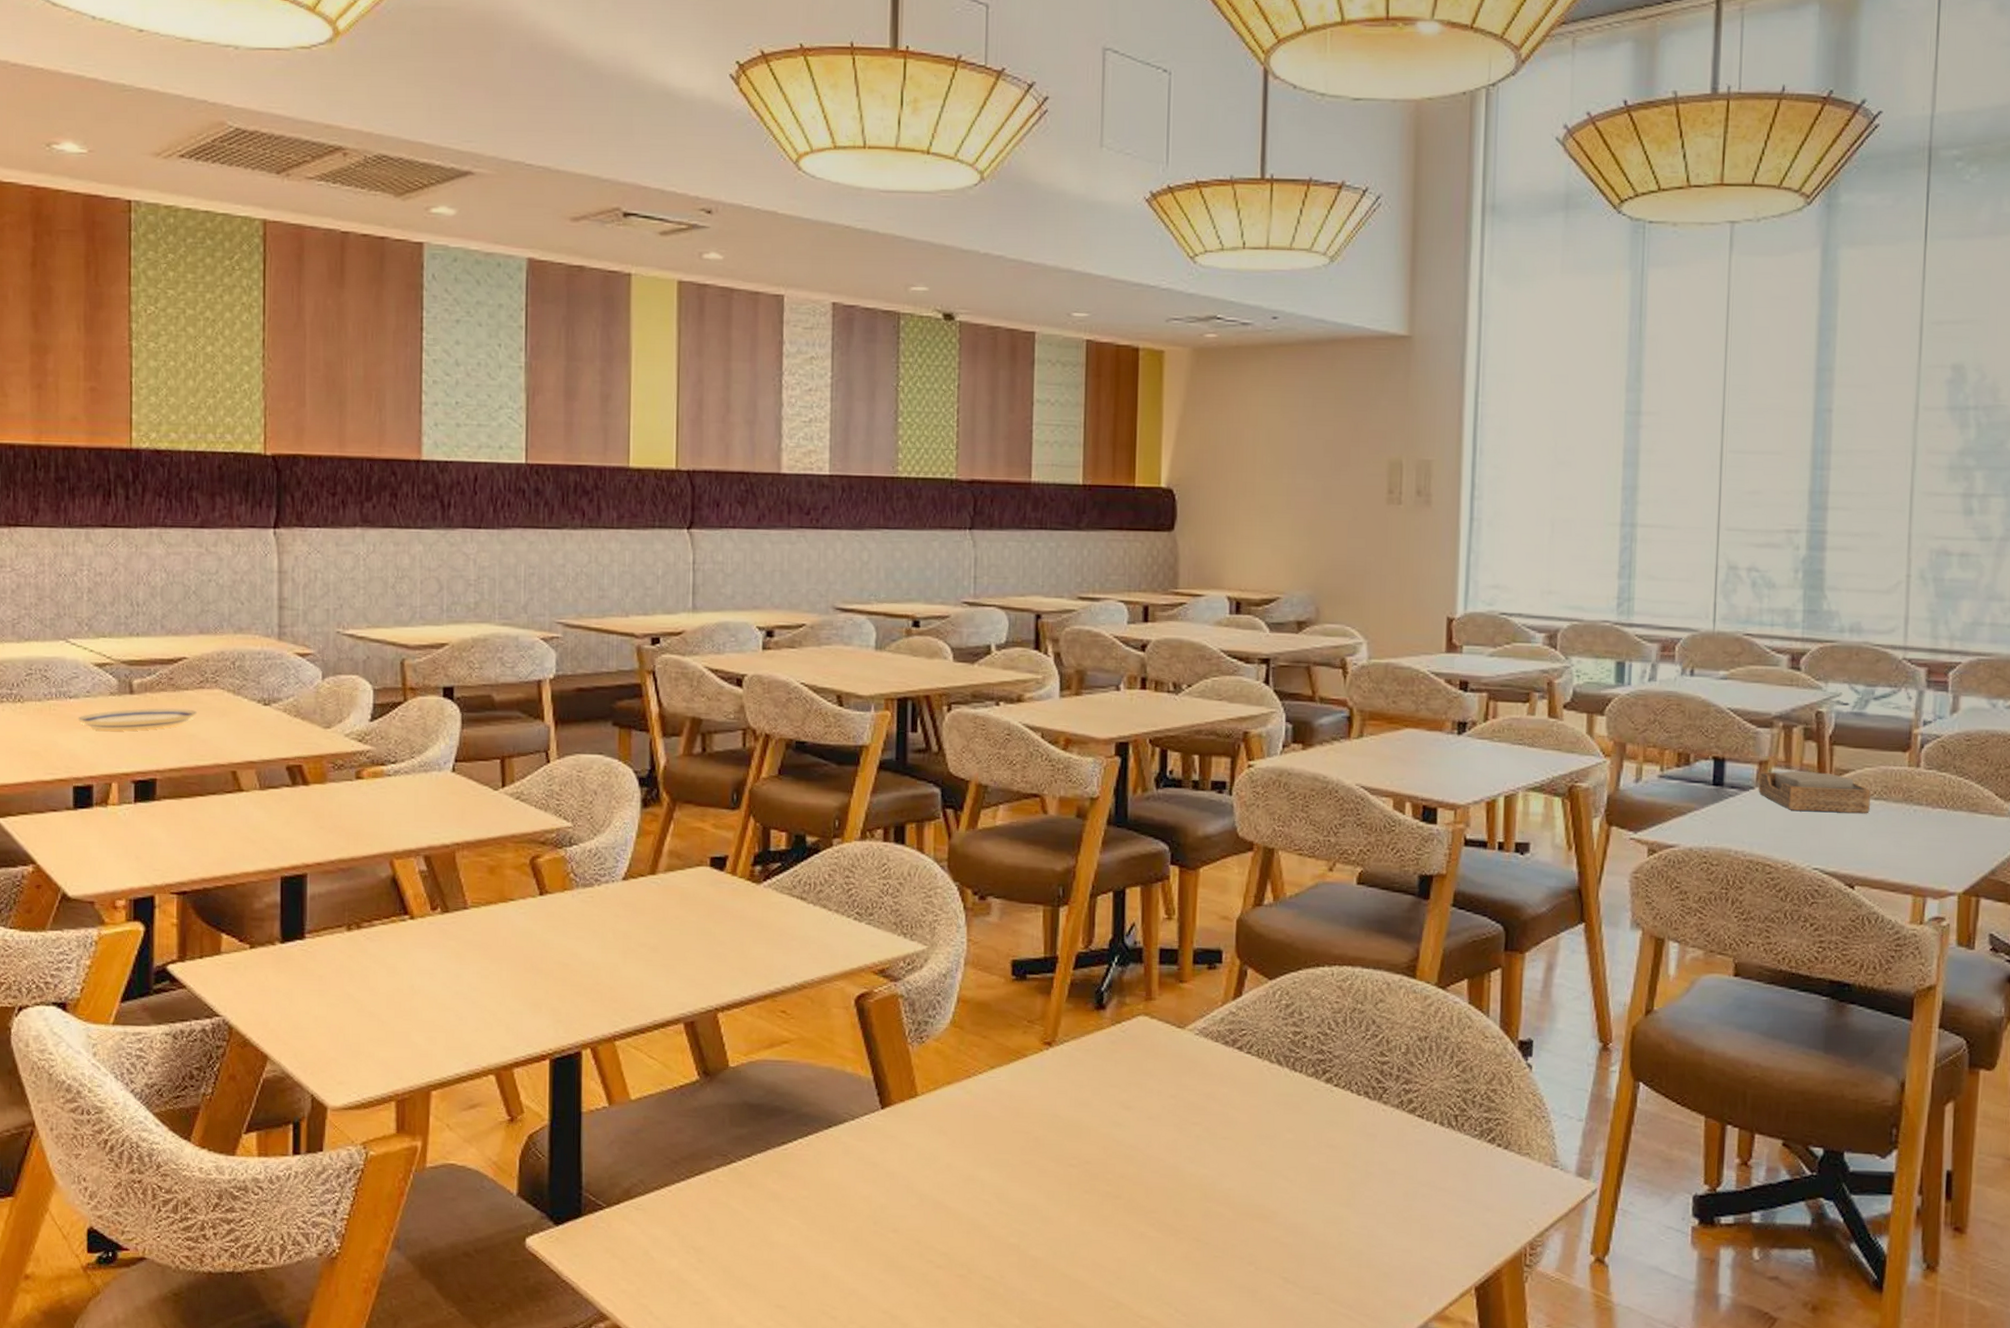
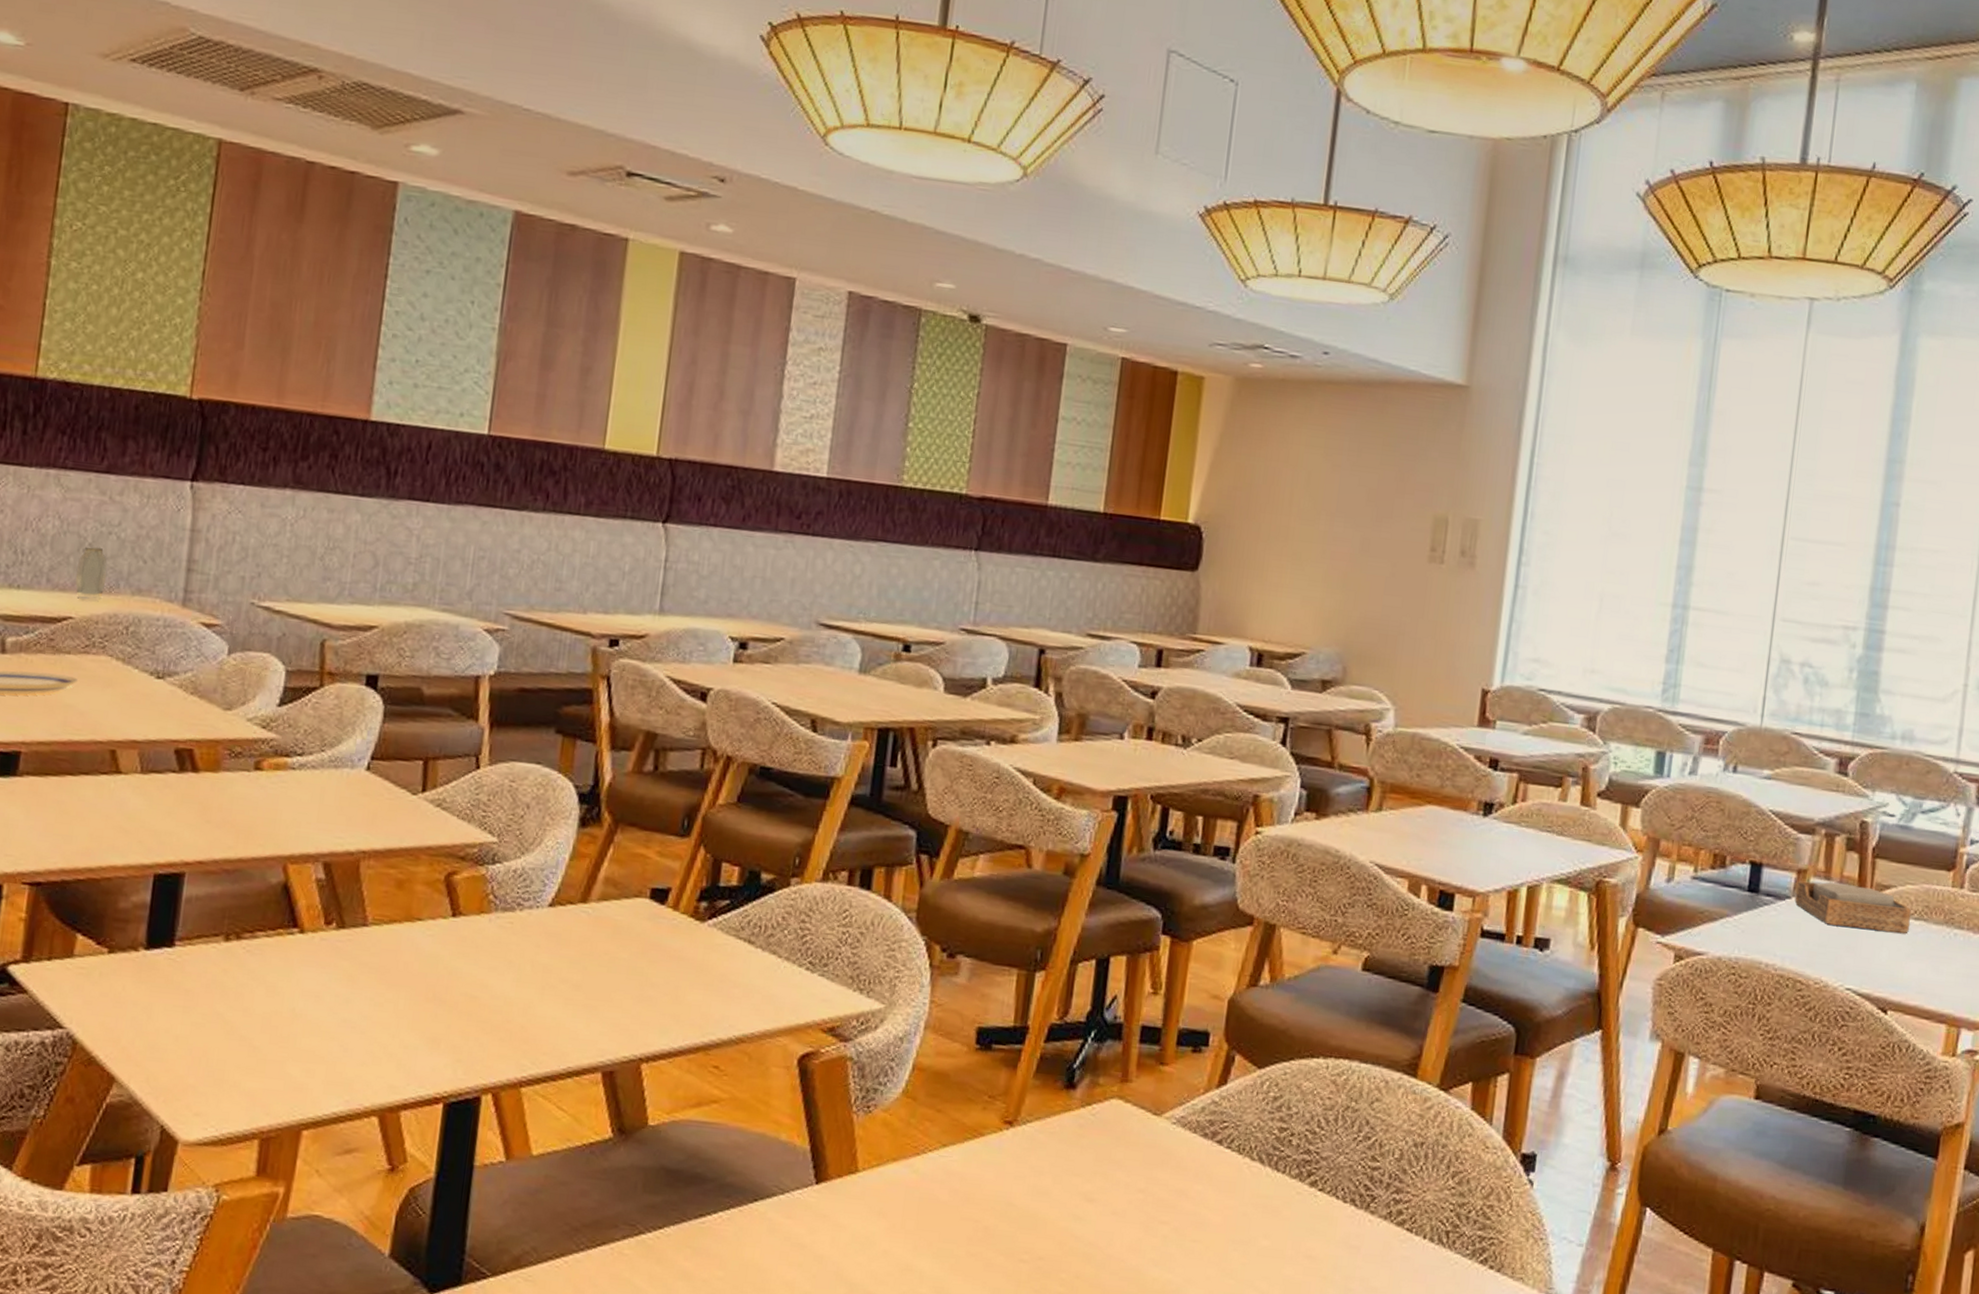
vase: none [185,594,211,643] -> present [75,547,108,603]

